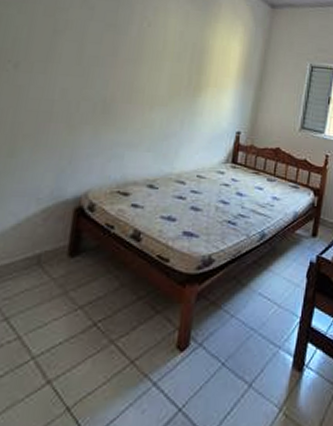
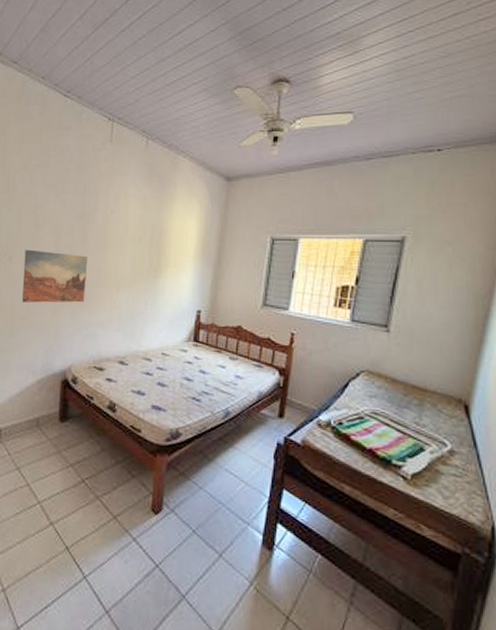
wall art: none [28,56,117,120] -> present [22,249,87,303]

